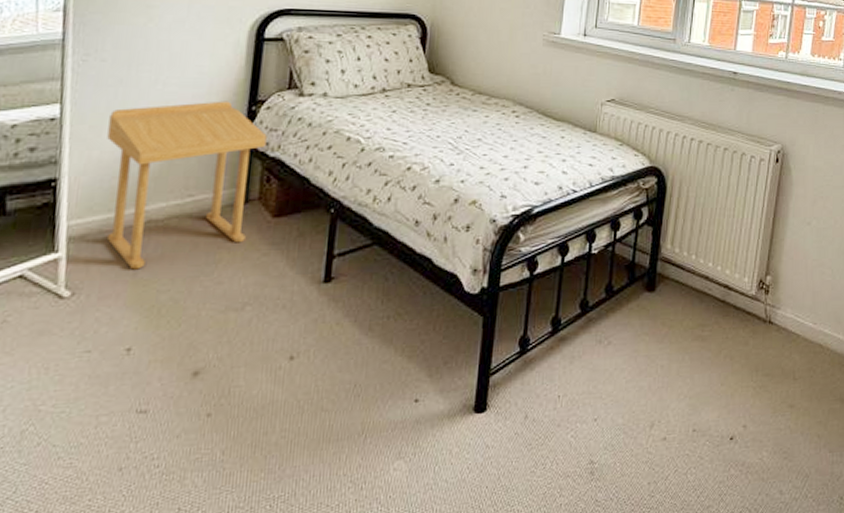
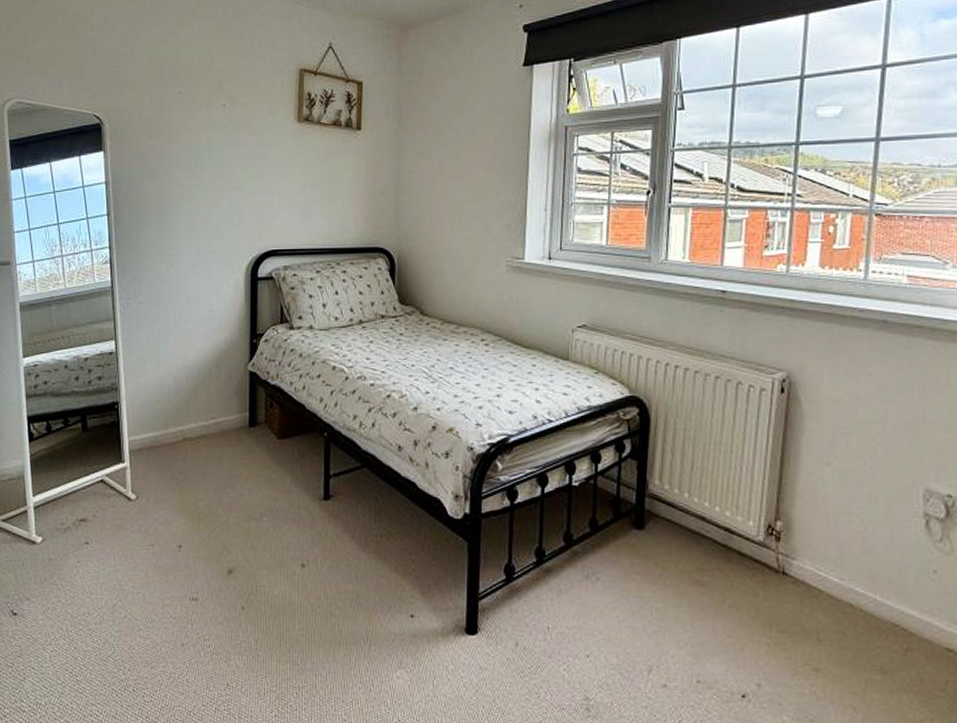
side table: present [106,101,267,270] -> none [149,335,267,480]

